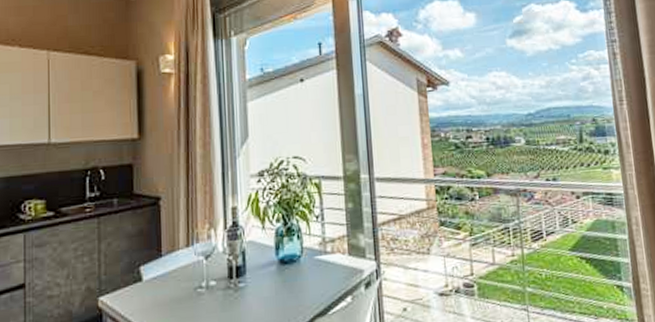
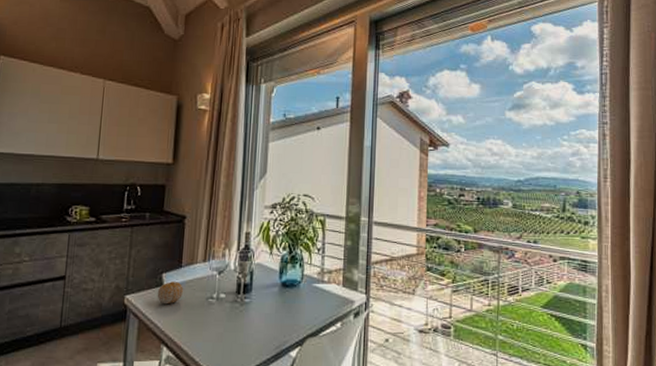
fruit: none [136,274,167,302] -> present [157,281,184,305]

